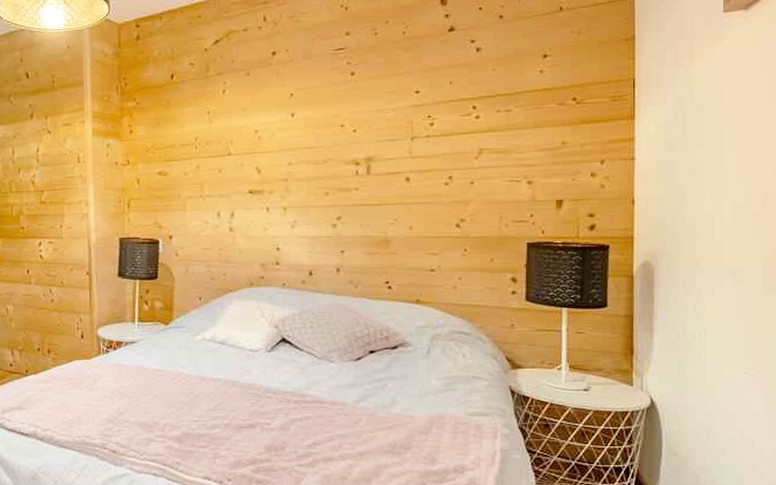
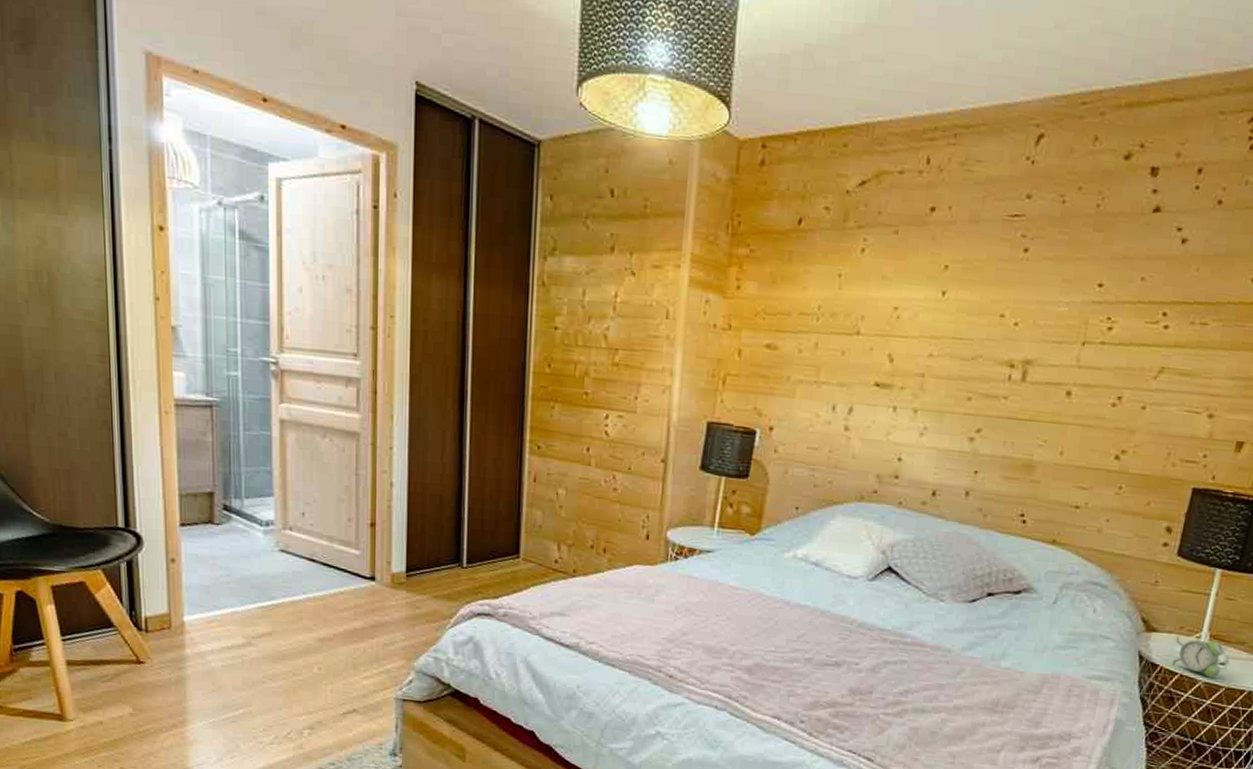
alarm clock: none [540,370,590,404] -> present [1172,636,1229,678]

